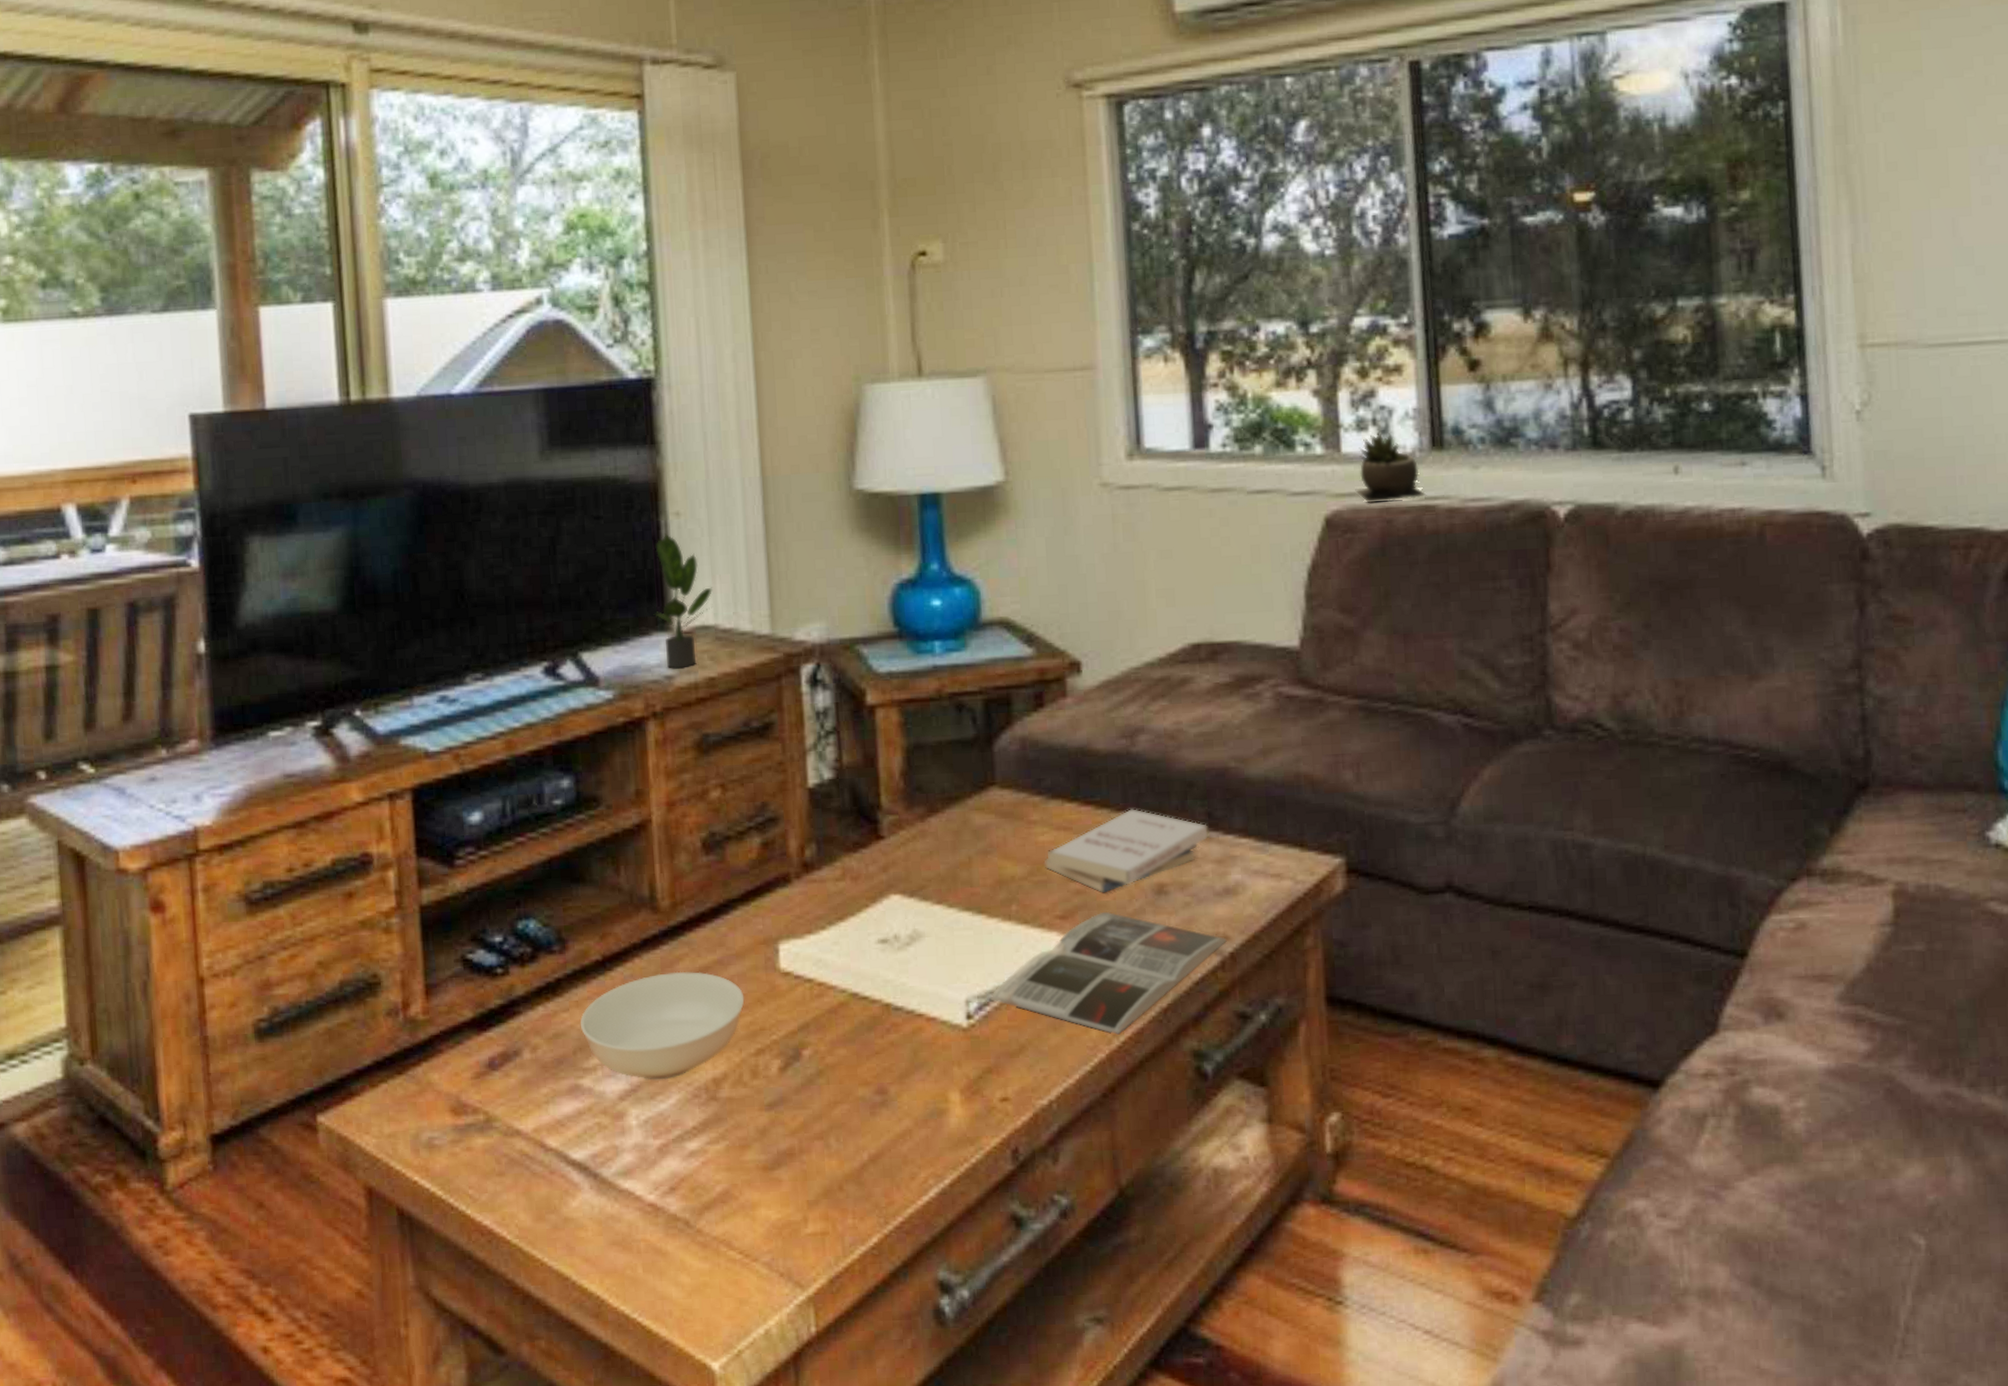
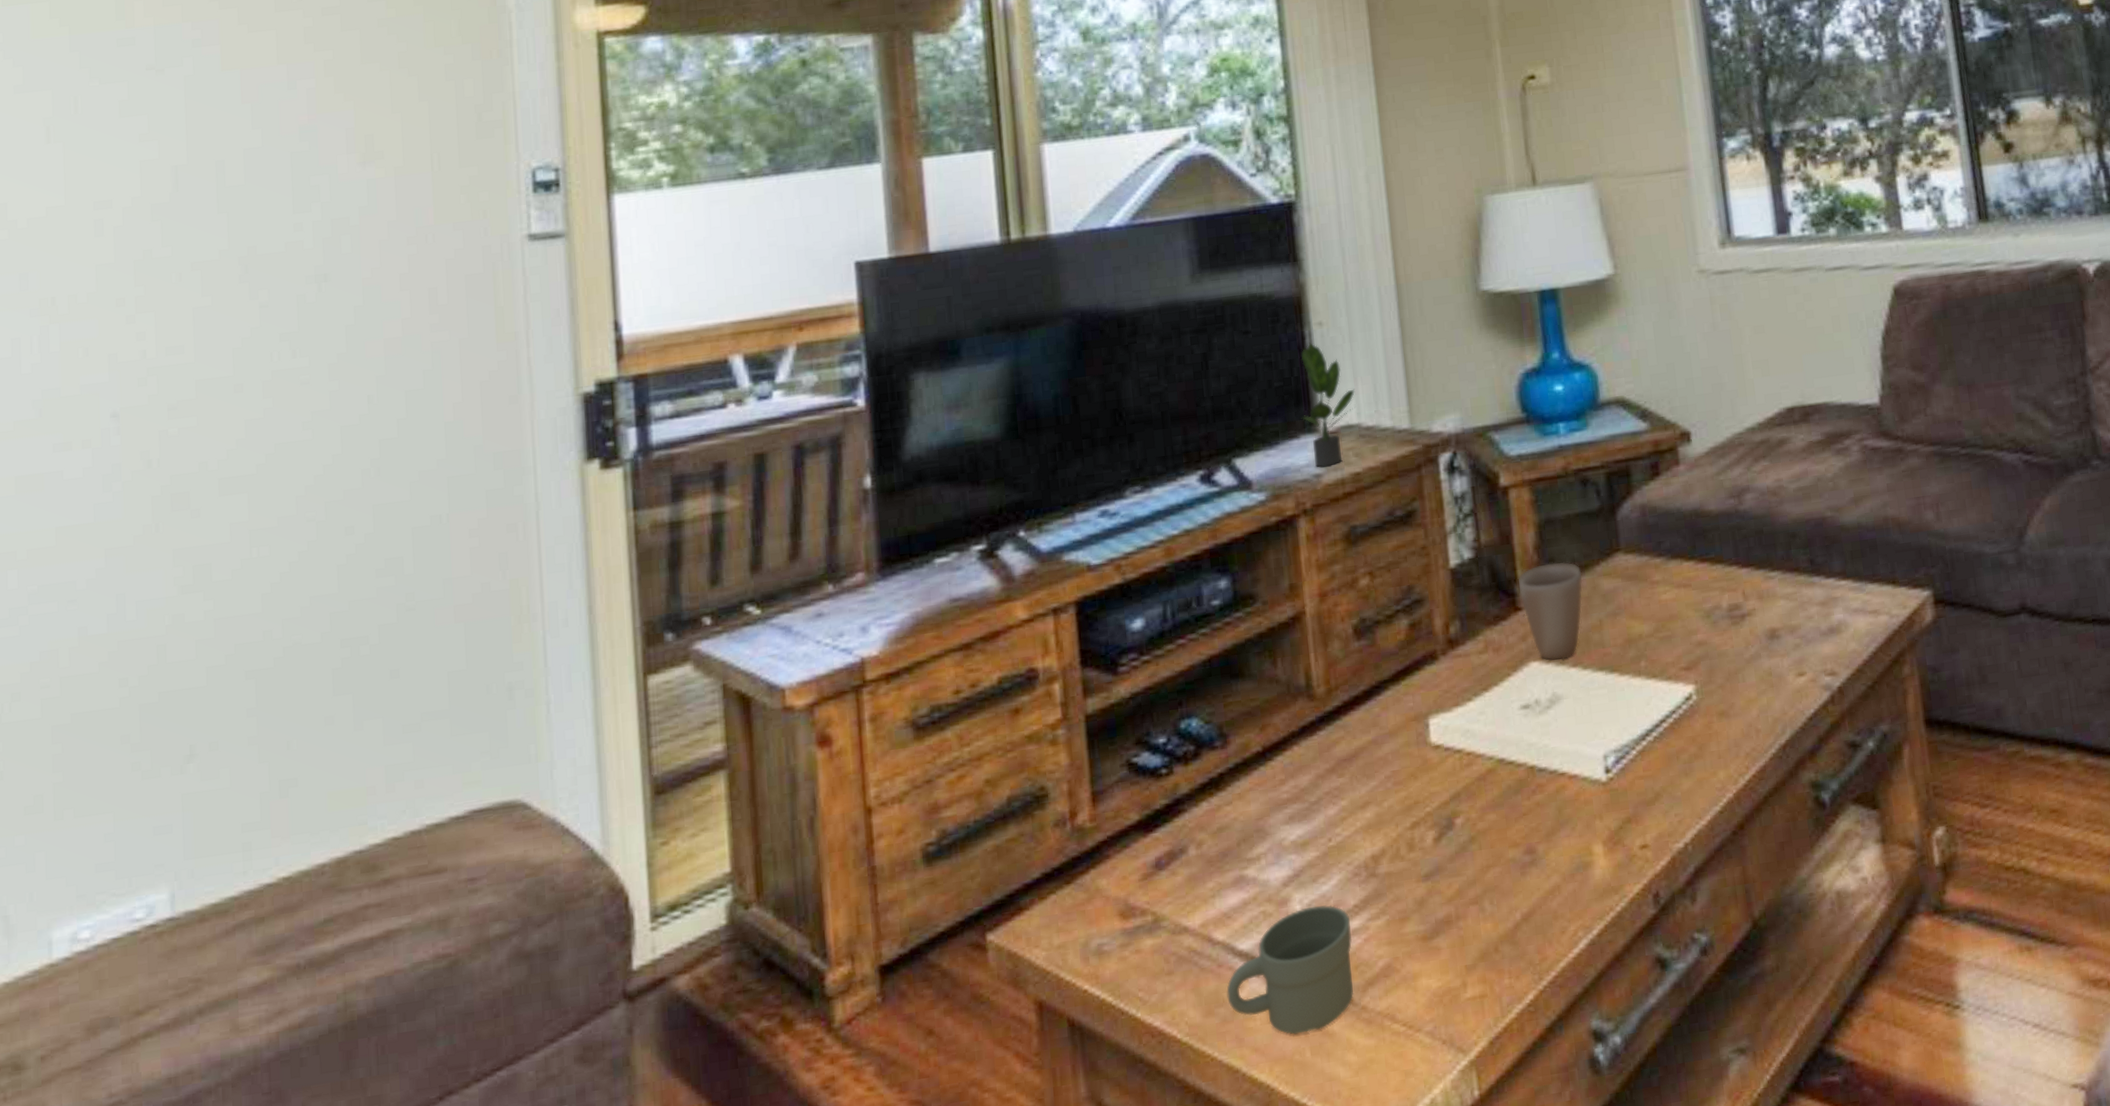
mug: none [558,1123,689,1249] -> present [1226,905,1353,1035]
bowl: present [580,971,745,1080] -> none [1243,753,1399,863]
cup: none [881,791,952,896] -> present [1518,561,1583,662]
magazine: present [990,911,1227,1035] -> none [1626,659,1834,774]
books: present [1045,809,1208,893] -> none [1668,561,1812,643]
succulent plant: present [1355,431,1427,503] -> none [1917,209,1978,272]

